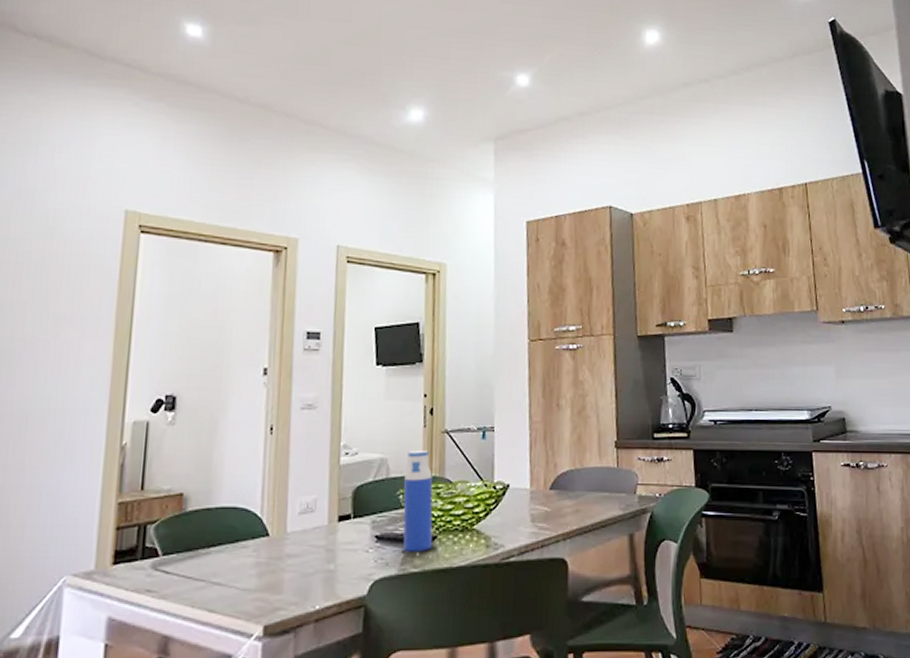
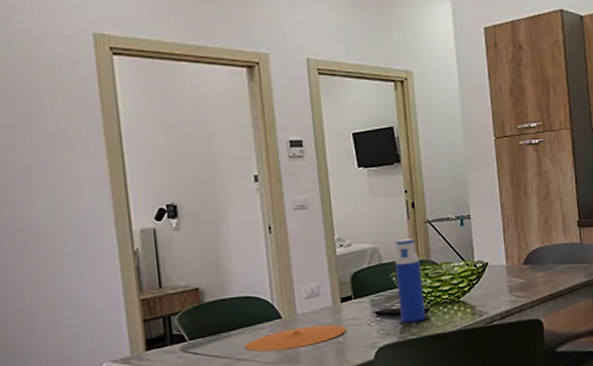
plate: none [222,548,340,577] -> present [244,325,346,352]

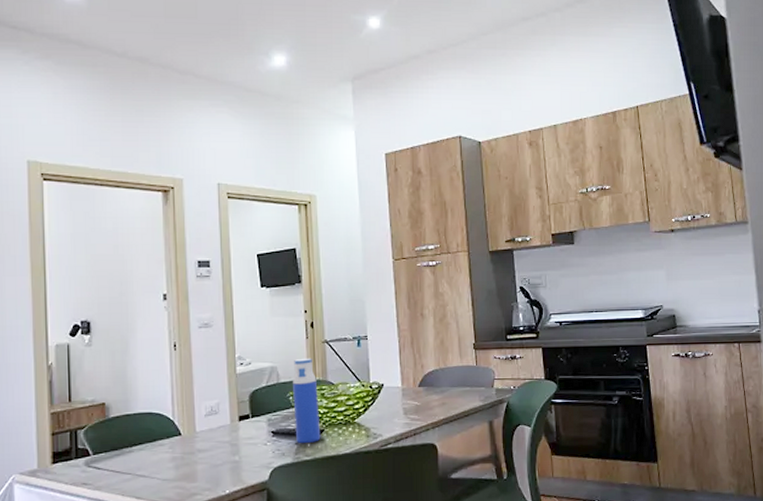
plate: present [244,325,346,352] -> none [144,443,242,469]

